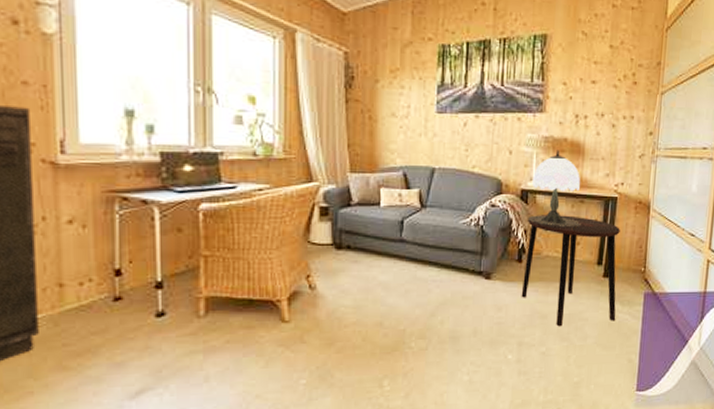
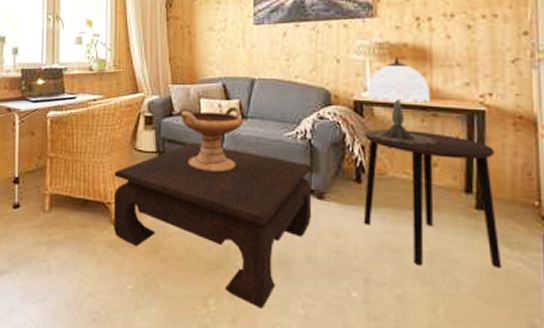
coffee table: none [283,232,482,381] -> present [113,142,312,308]
decorative bowl: none [359,195,422,260] -> present [180,106,243,172]

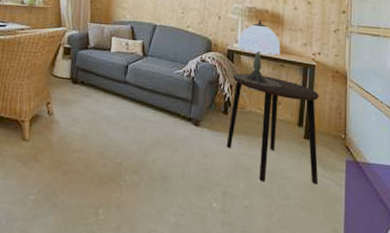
coffee table: present [113,142,312,308] -> none [24,72,193,217]
decorative bowl: present [180,106,243,172] -> none [94,45,144,99]

